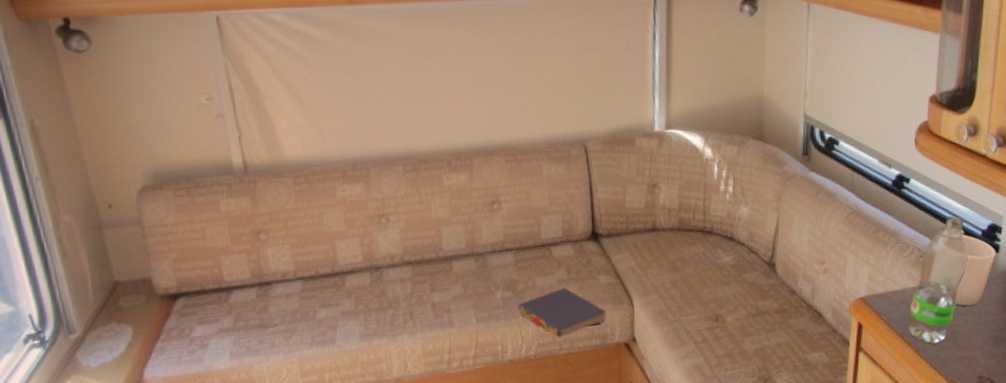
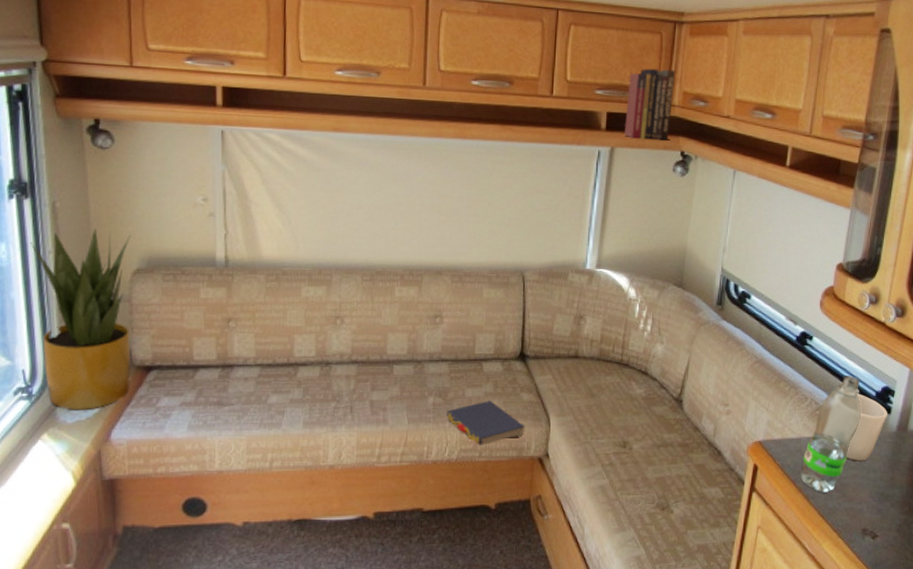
planter: none [11,146,156,353] -> present [30,229,131,409]

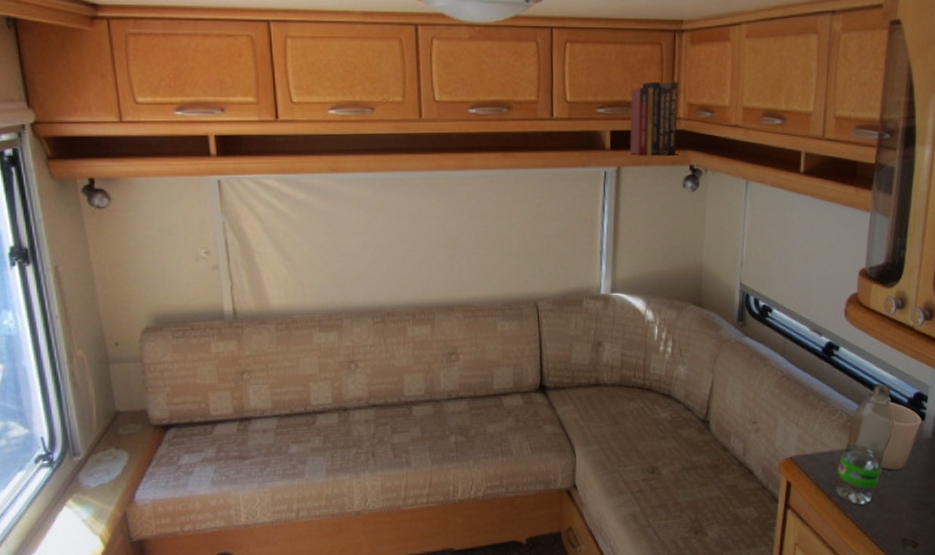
planter: present [30,229,131,409] -> none [36,290,149,474]
book: present [445,400,525,446] -> none [468,434,550,482]

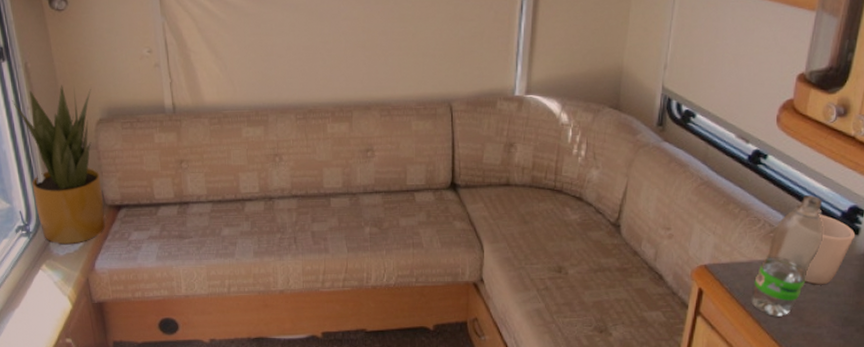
planter: none [36,290,149,474] -> present [11,85,105,244]

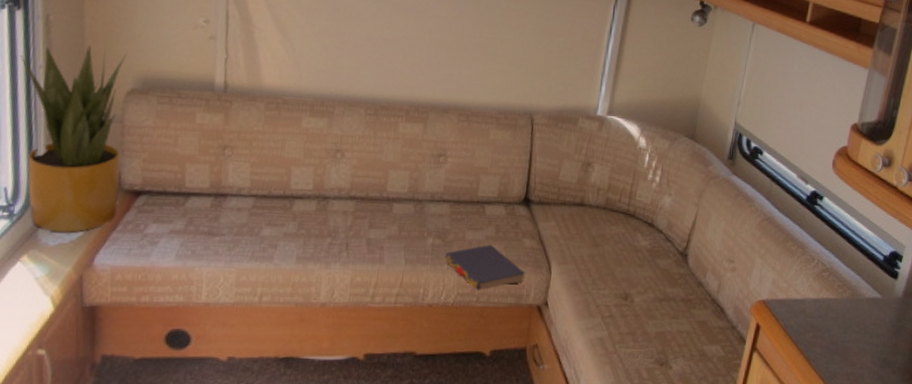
book: none [382,228,459,272] -> present [444,244,525,291]
bottle: present [750,195,824,316] -> none [802,238,869,356]
mug: present [805,214,856,285] -> none [850,257,895,326]

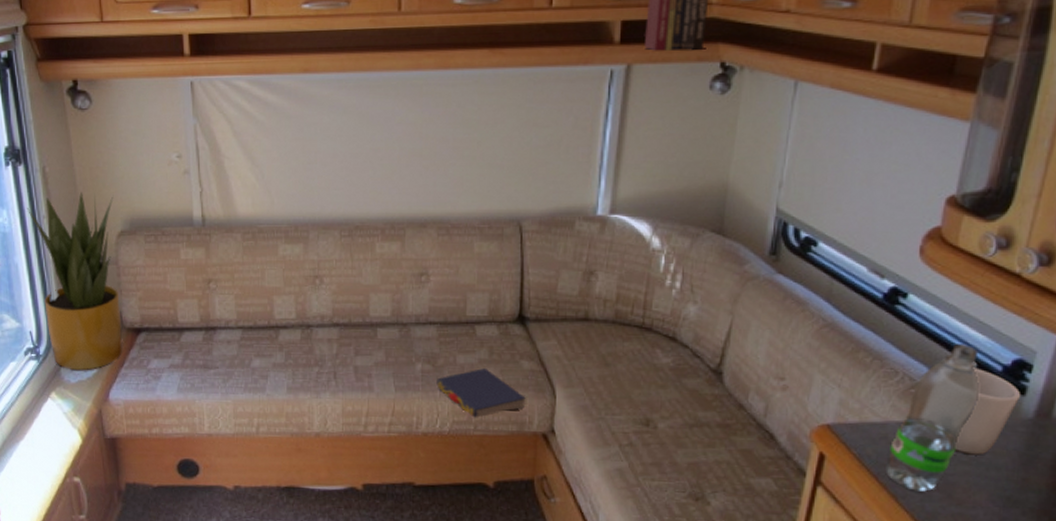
bottle: none [802,238,869,356] -> present [884,344,981,492]
mug: none [850,257,895,326] -> present [955,367,1021,455]

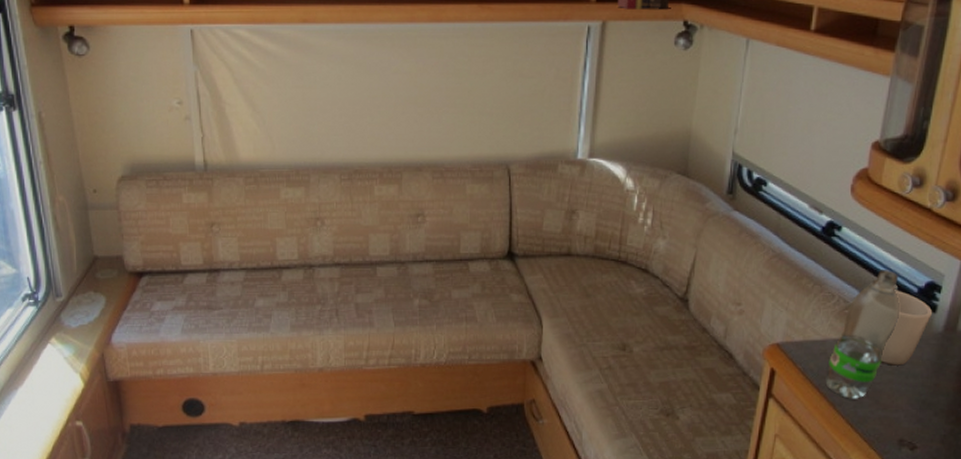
planter: present [26,192,122,370] -> none [22,138,124,314]
book: present [435,367,526,418] -> none [432,301,515,349]

